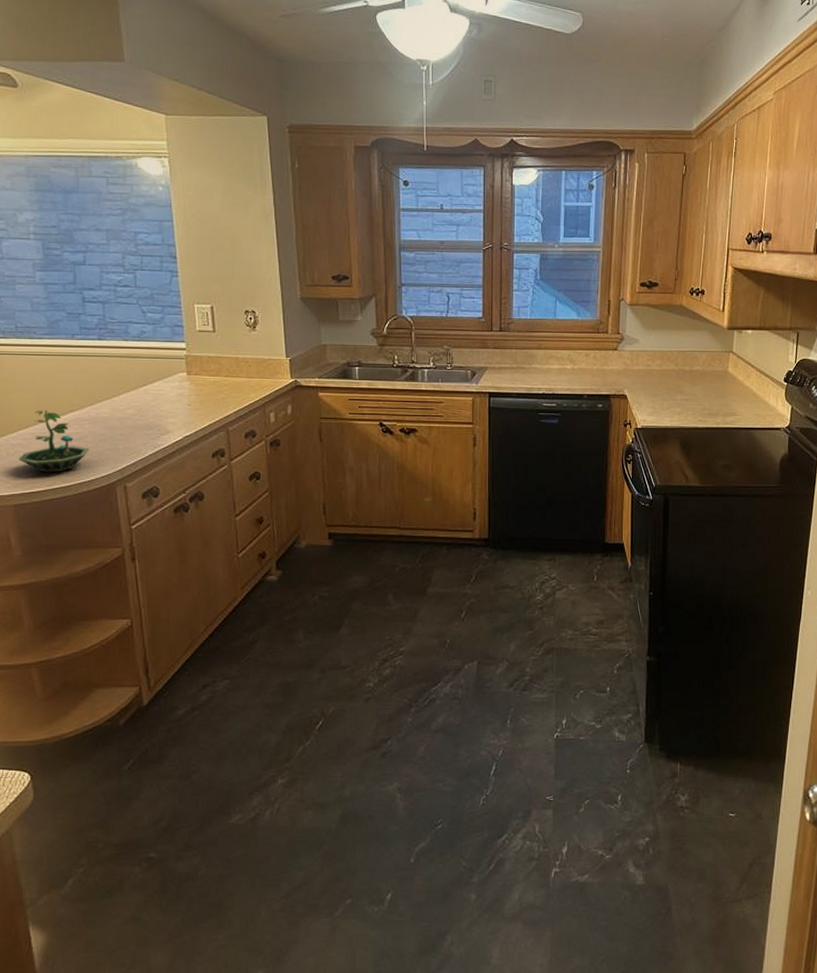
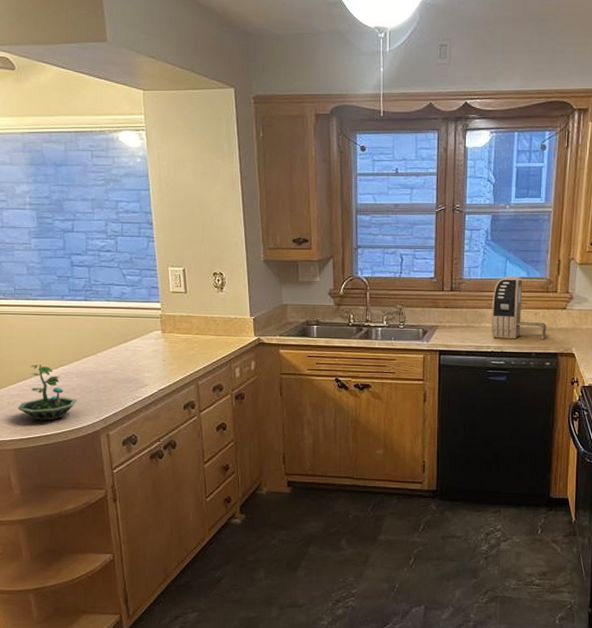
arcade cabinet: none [542,316,602,382] -> present [492,276,551,340]

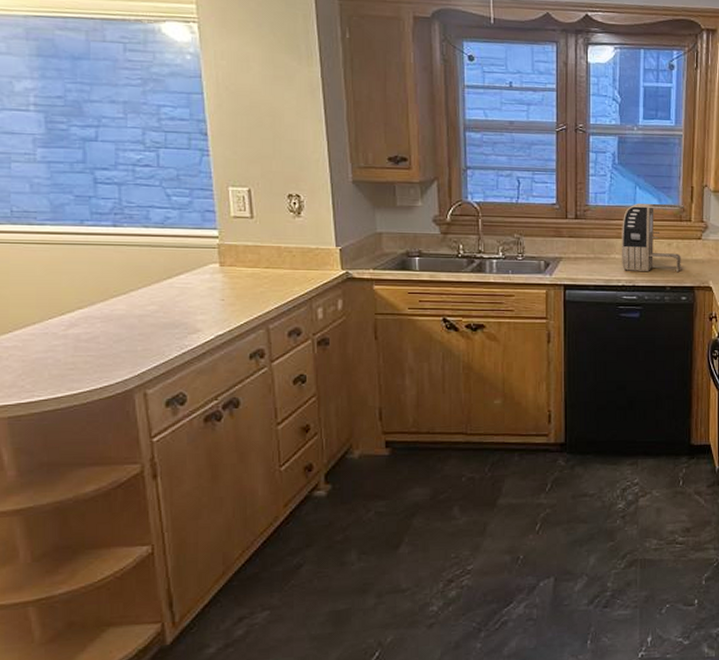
terrarium: present [17,364,77,421] -> none [13,307,101,379]

